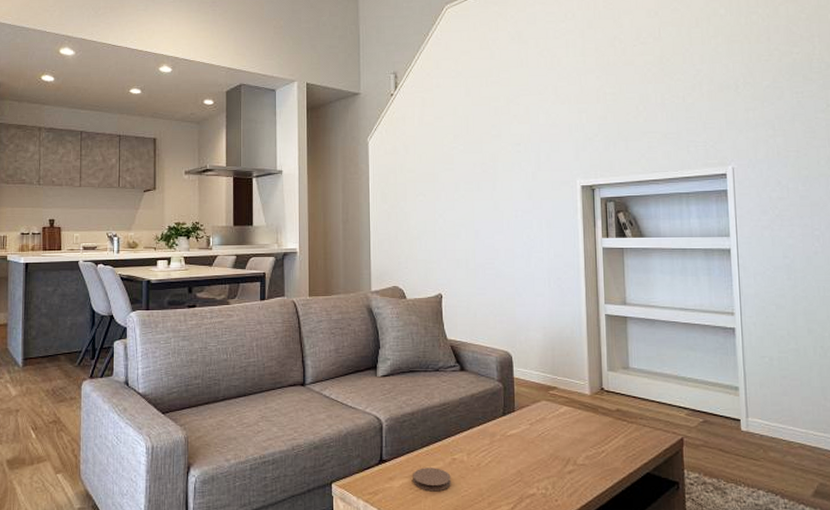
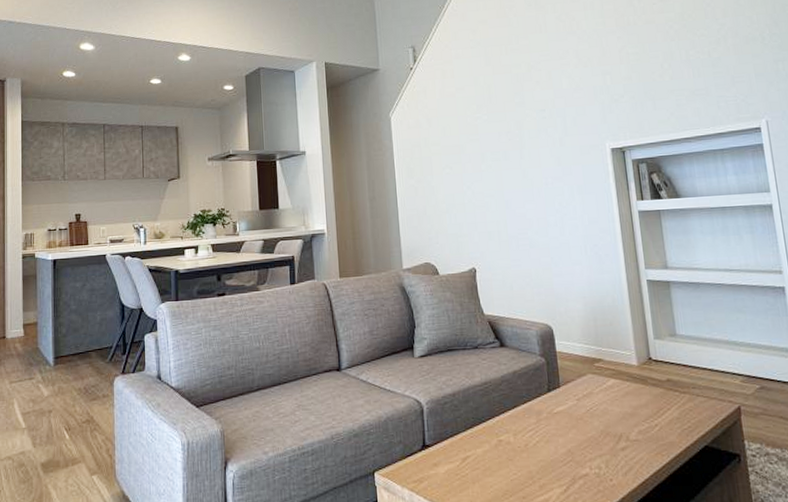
coaster: present [413,468,451,490] -> none [458,451,499,476]

